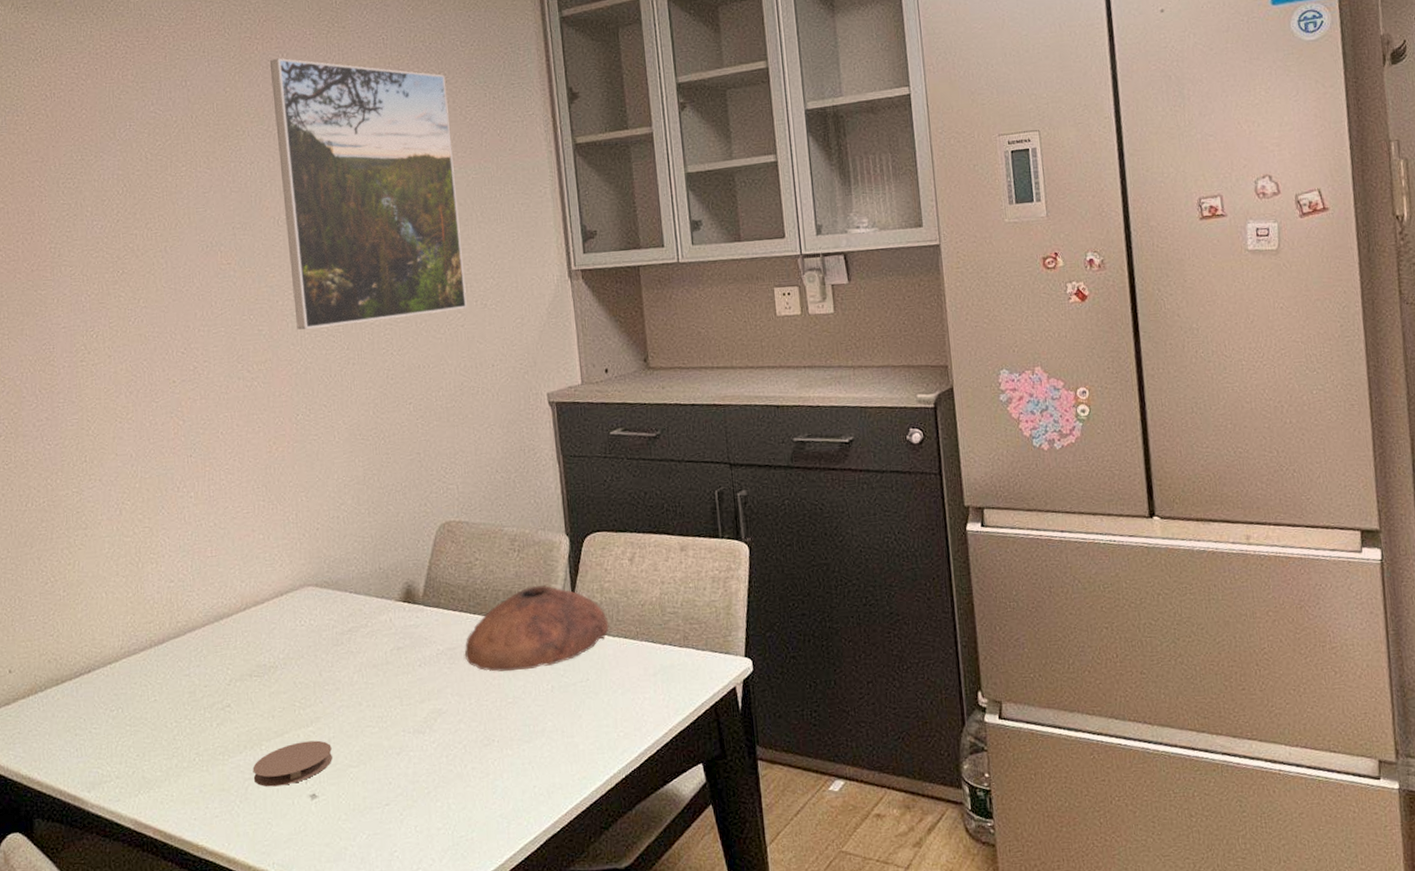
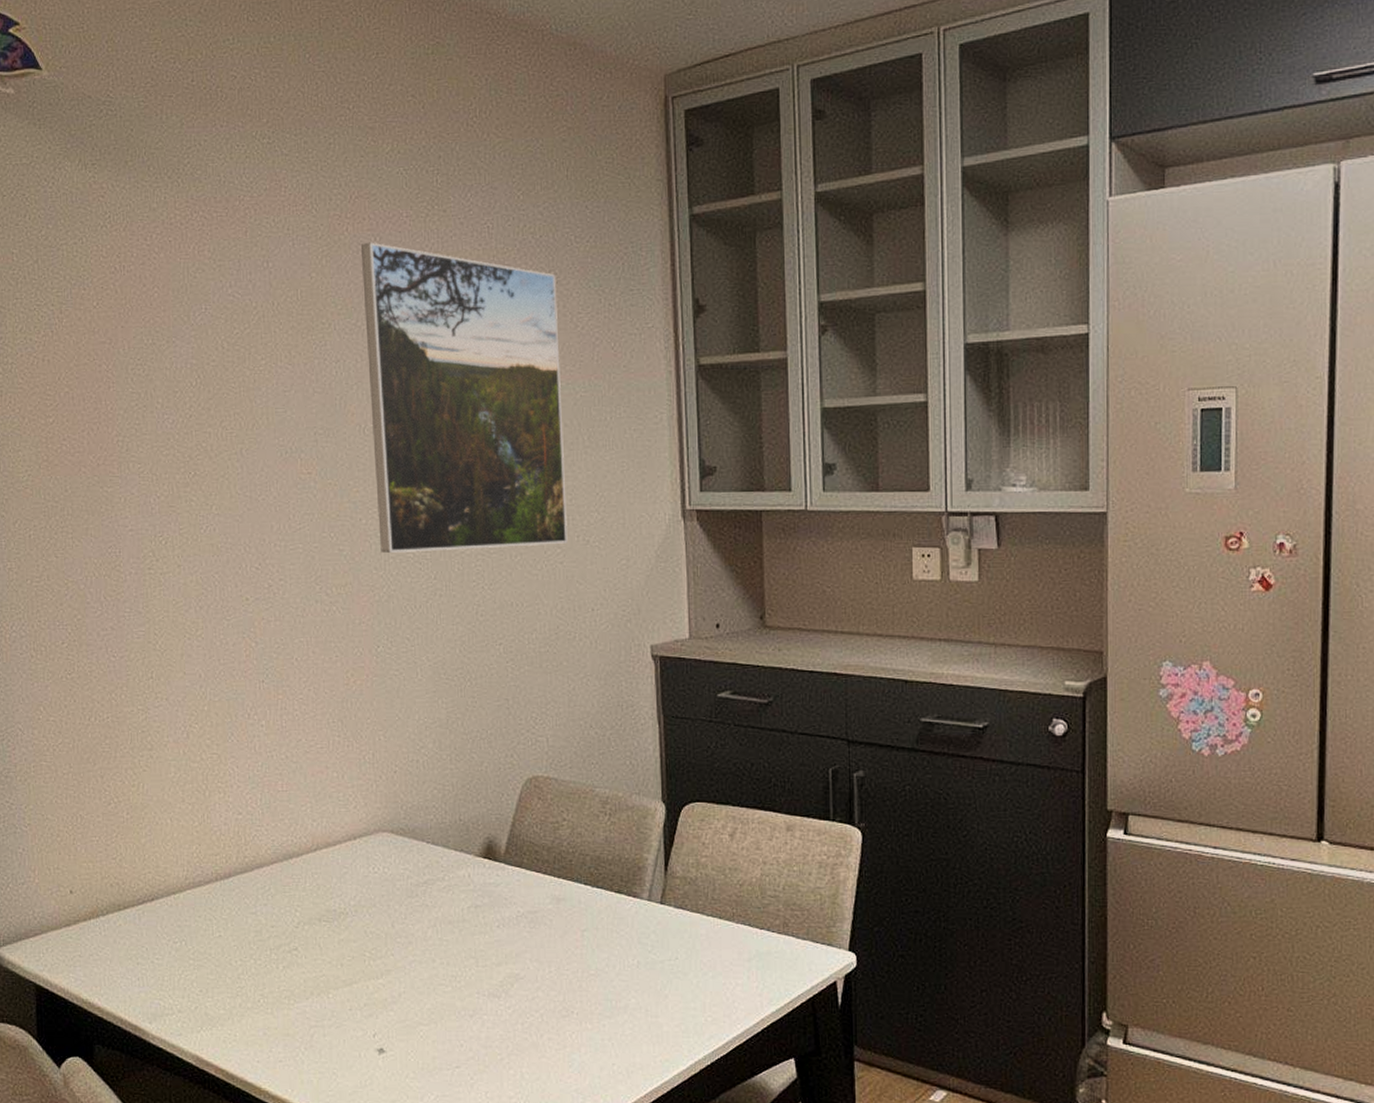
coaster: present [252,740,332,787] -> none [319,994,402,1037]
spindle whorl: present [465,585,609,672] -> none [547,853,704,942]

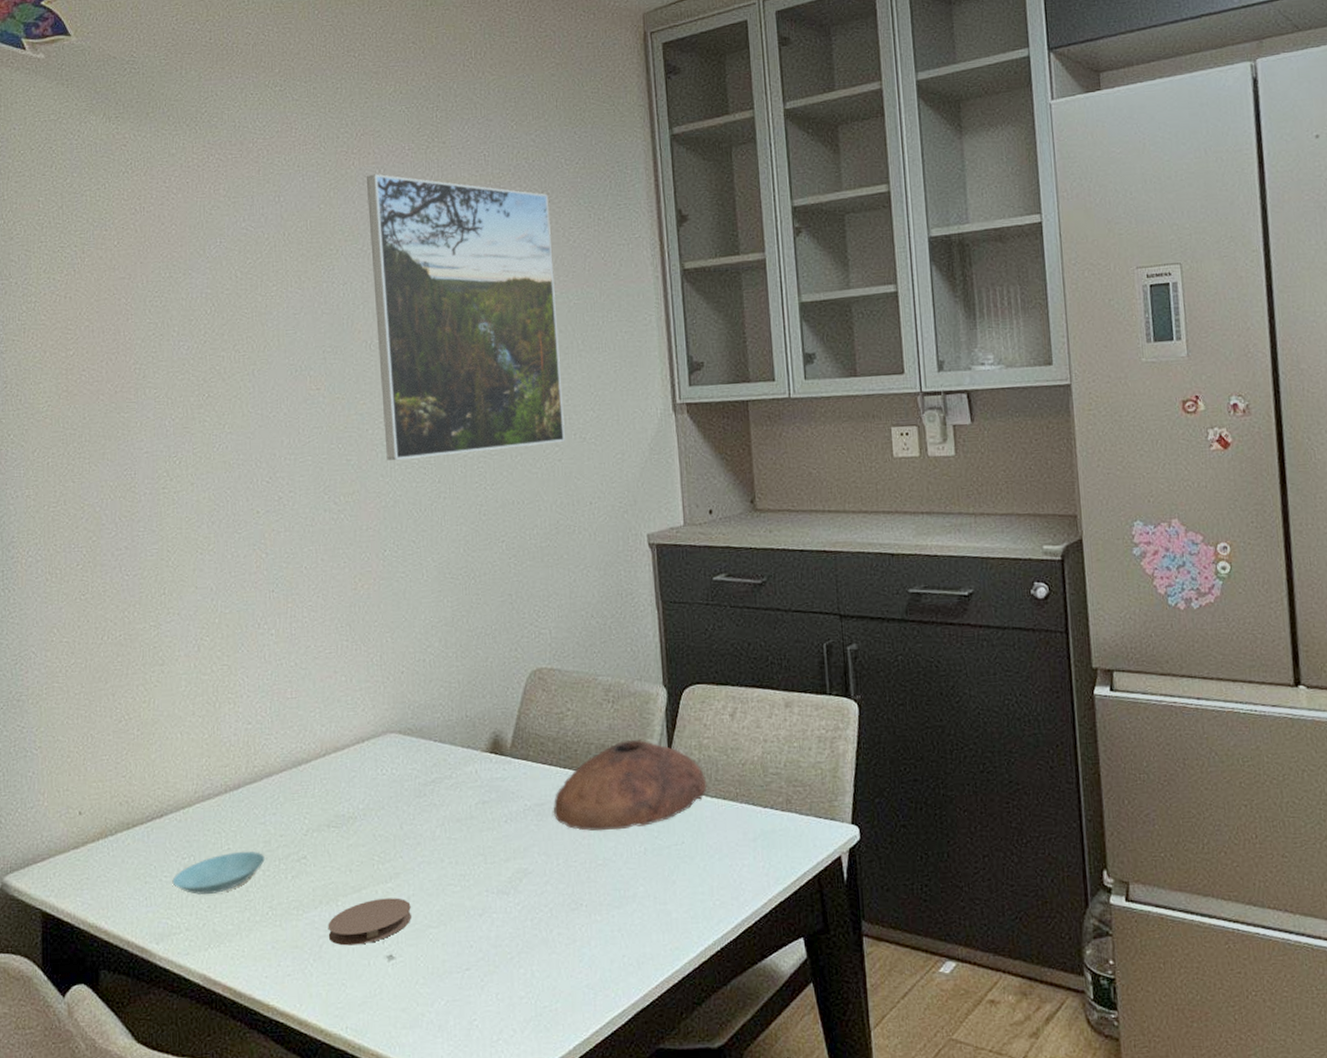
saucer: none [164,939,256,979] -> present [172,851,265,896]
coaster: none [319,994,402,1037] -> present [328,898,411,946]
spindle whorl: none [547,853,704,942] -> present [554,739,707,831]

